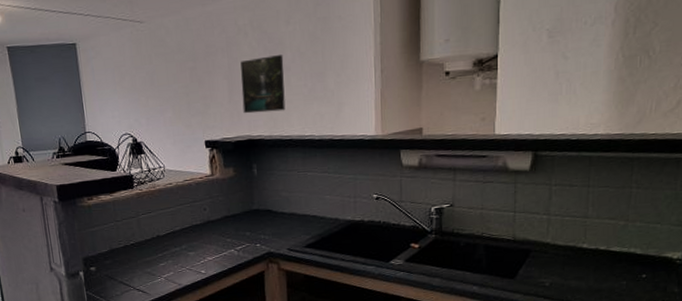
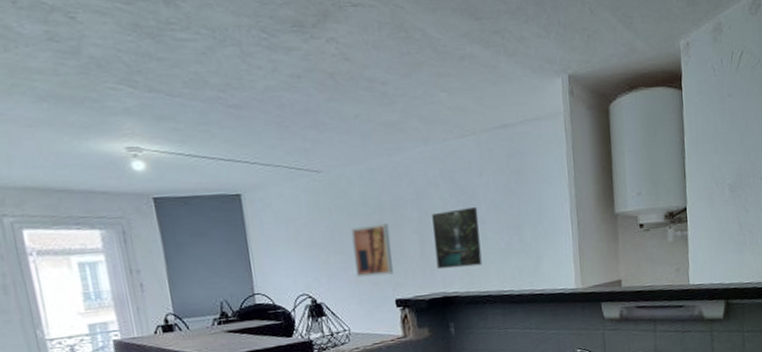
wall art: none [168,70,204,120] -> present [351,223,393,278]

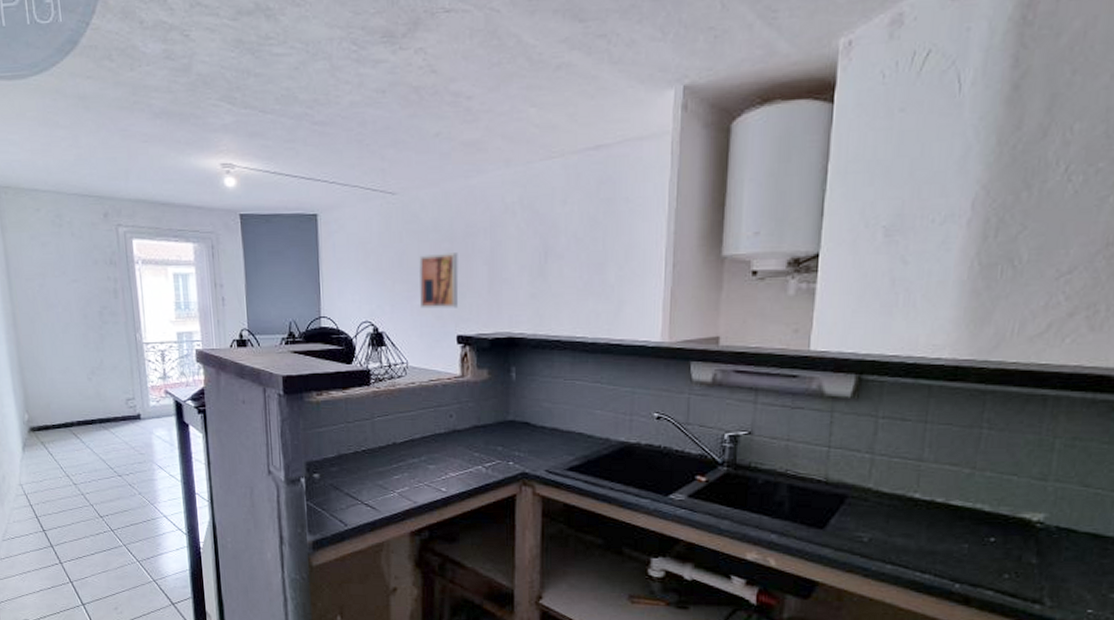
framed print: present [432,206,482,270] -> none [504,238,556,307]

